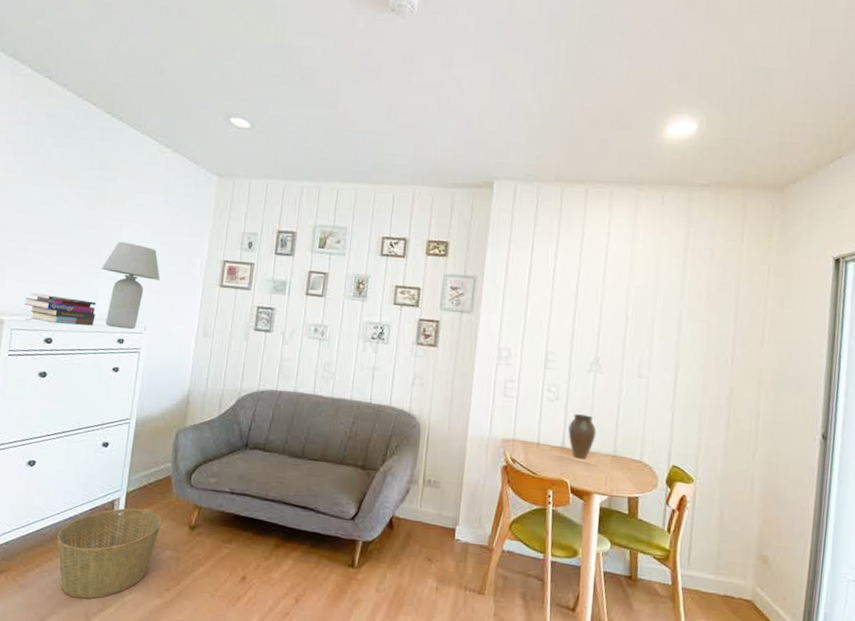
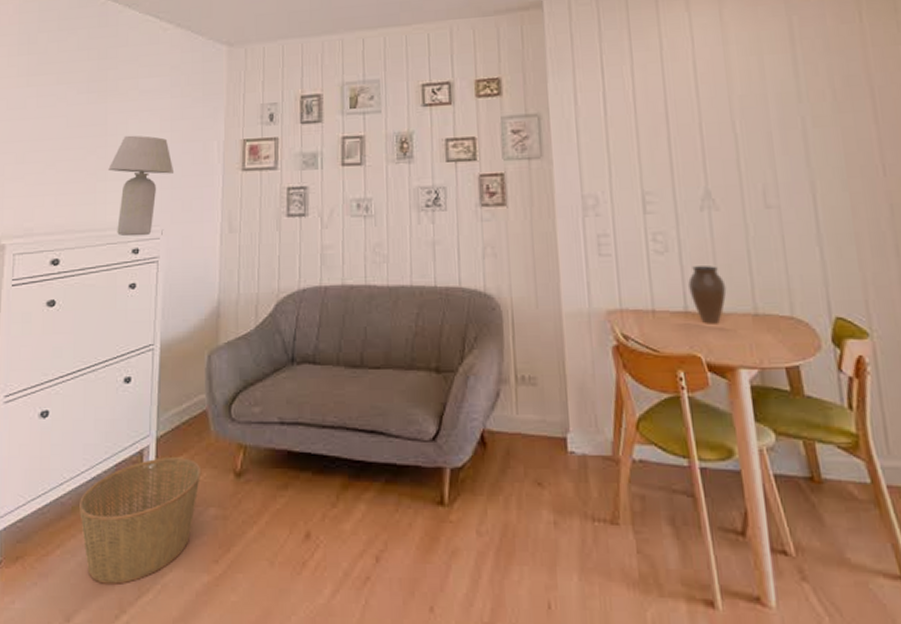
books: present [24,292,96,326] -> none [26,208,105,241]

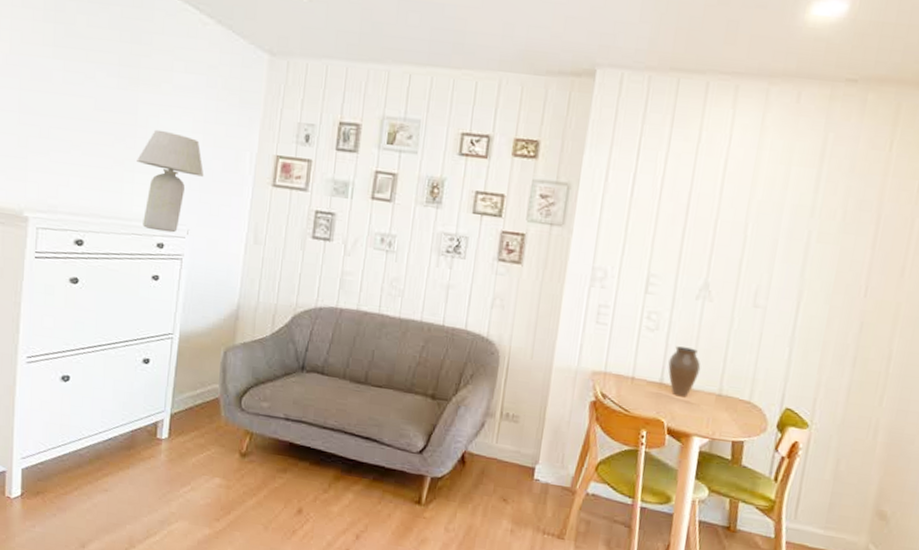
basket: present [79,457,202,584] -> none [96,431,211,526]

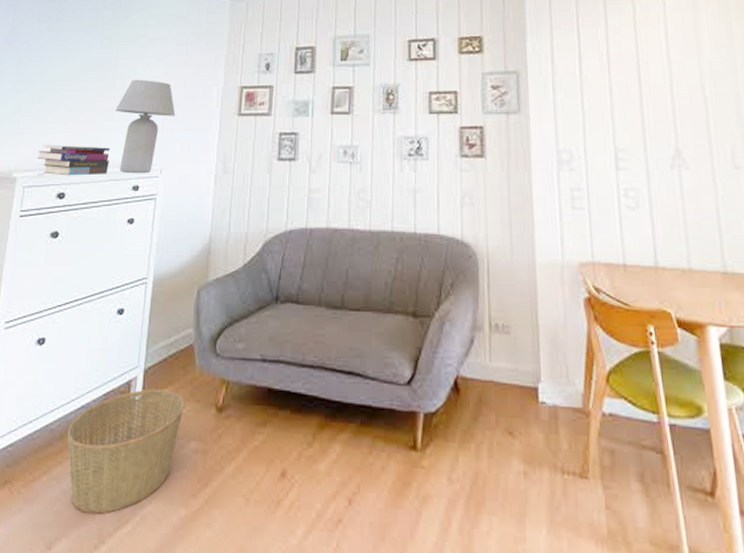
books: none [50,186,132,227] -> present [37,144,110,176]
basket: none [96,431,211,526] -> present [67,389,185,514]
vase: present [667,346,701,398] -> none [659,223,696,281]

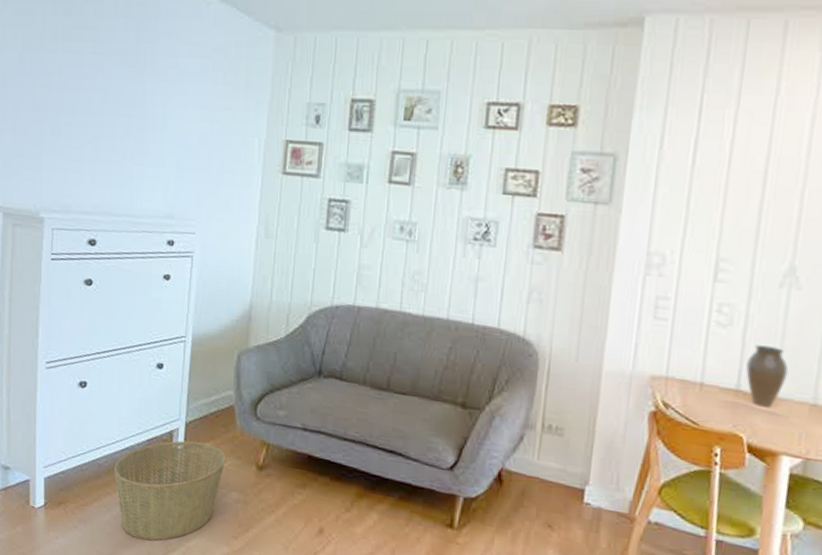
books: present [37,144,110,176] -> none [64,184,142,225]
table lamp: present [115,79,176,174] -> none [145,119,213,229]
vase: none [659,223,696,281] -> present [745,345,789,408]

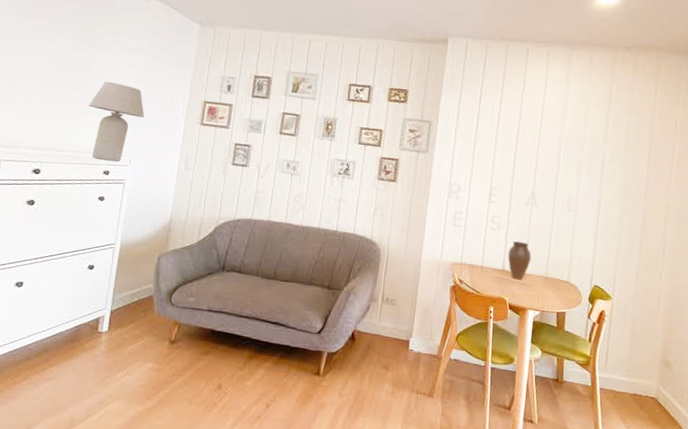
basket: present [114,440,227,541] -> none [43,325,144,408]
table lamp: none [145,119,213,229] -> present [89,81,145,162]

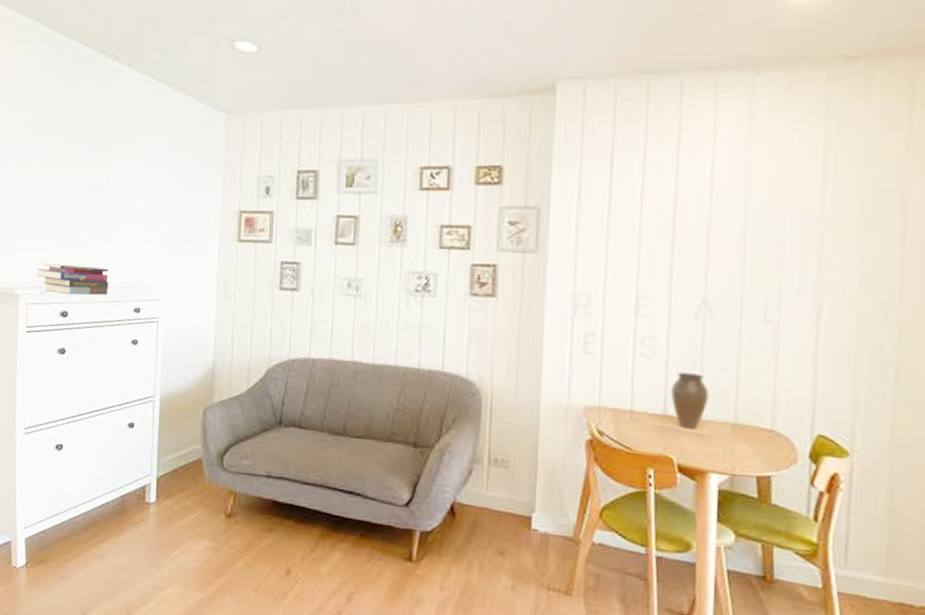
books: none [13,126,83,158] -> present [37,262,109,296]
table lamp: present [89,81,145,162] -> none [111,198,173,297]

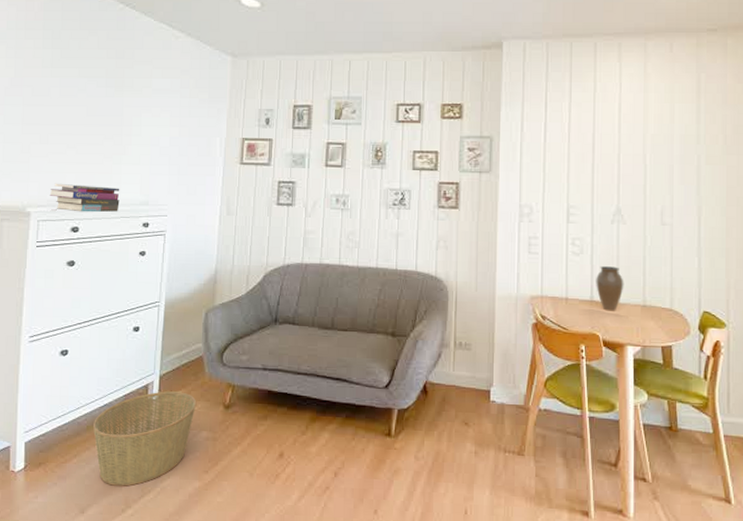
basket: none [91,494,197,592] -> present [93,391,197,486]

